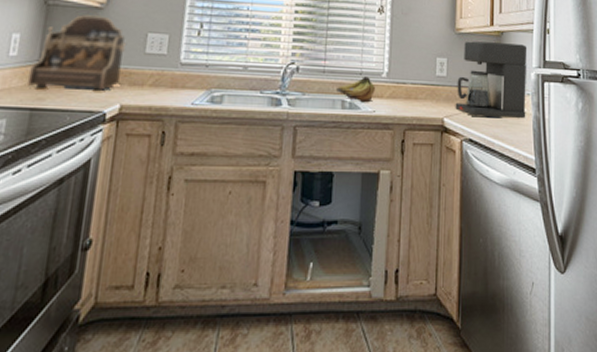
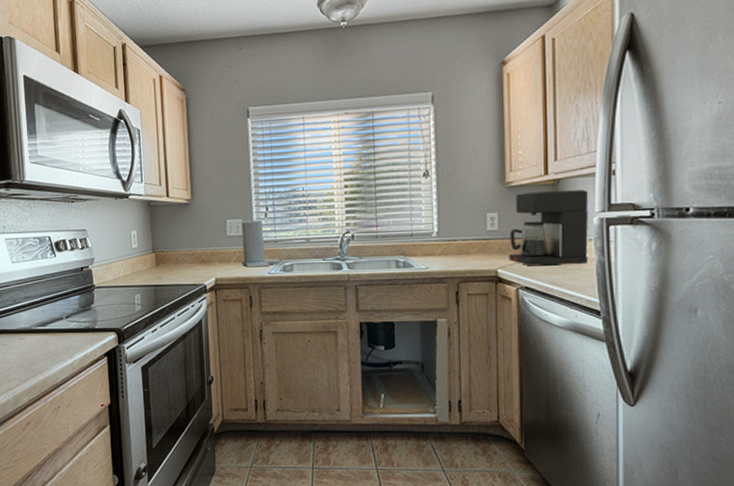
spice rack: present [26,15,127,92] -> none [147,210,212,271]
paper towel: none [159,37,209,96] -> present [241,220,281,268]
fruit: present [337,77,376,103] -> none [390,238,428,261]

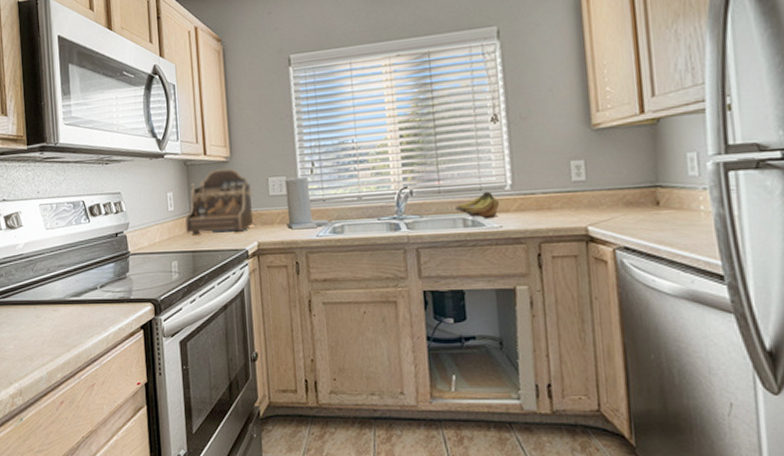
spice rack: none [147,210,212,271] -> present [184,168,253,235]
fruit: none [390,238,428,261] -> present [456,192,500,219]
coffee maker: present [509,190,589,266] -> none [600,129,704,222]

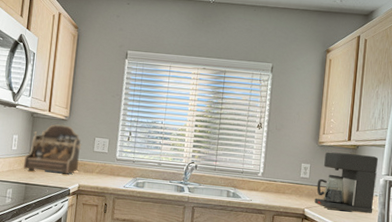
paper towel: present [285,177,330,230] -> none [103,141,135,181]
fruit: present [456,192,500,219] -> none [224,175,253,194]
coffee maker: none [600,129,704,222] -> present [314,152,379,214]

